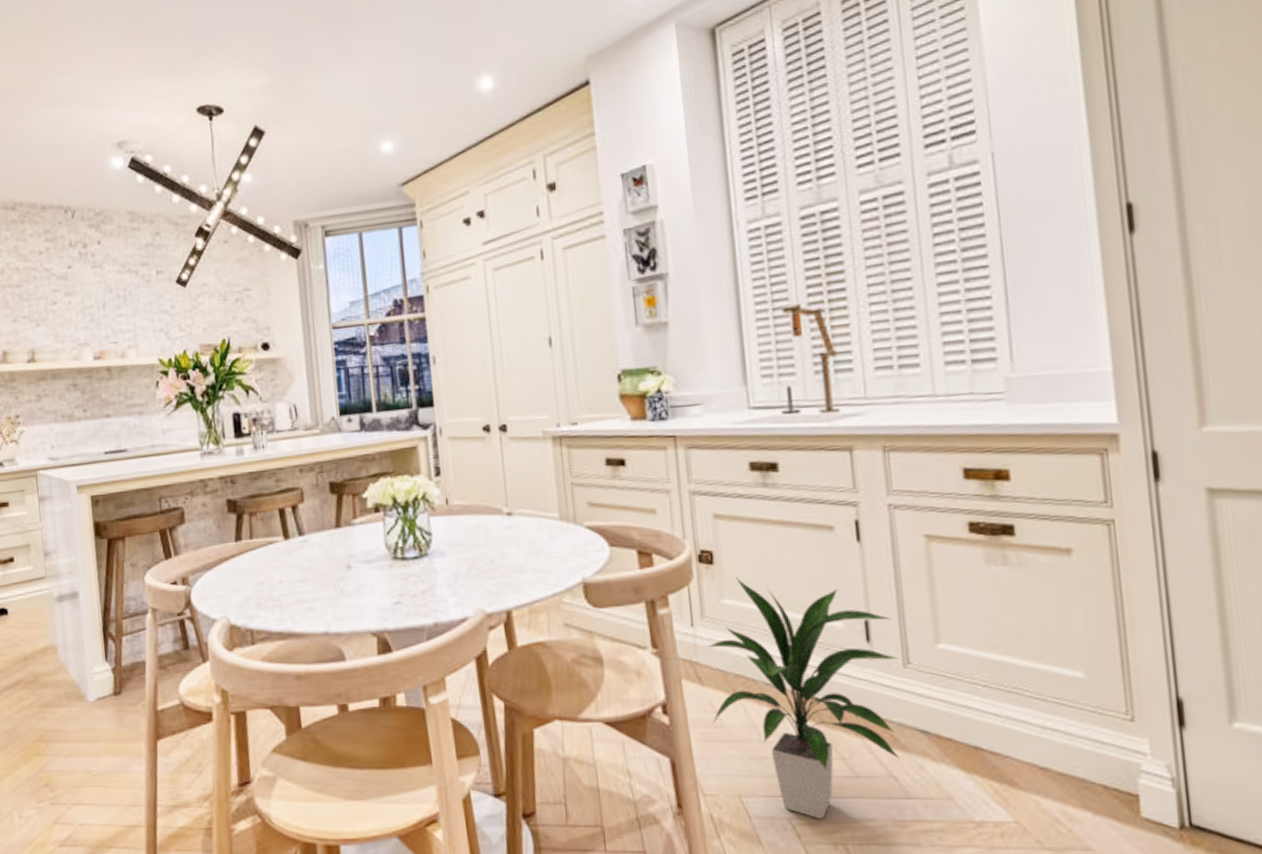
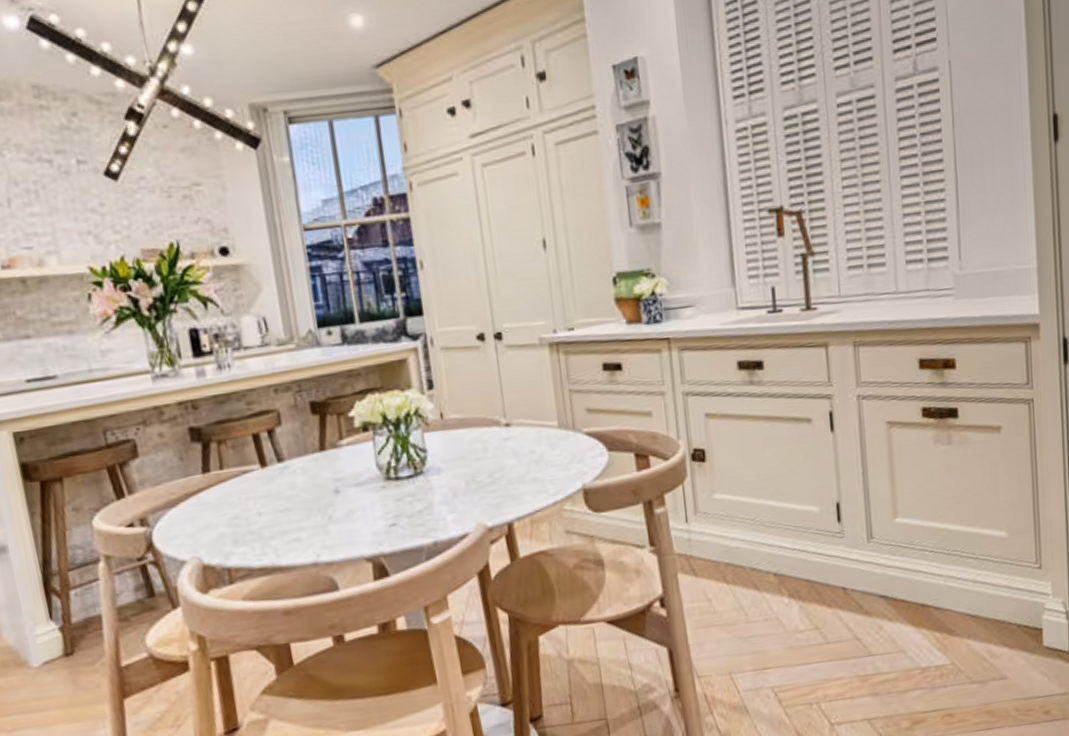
indoor plant: present [706,577,900,819] -> none [699,472,865,684]

